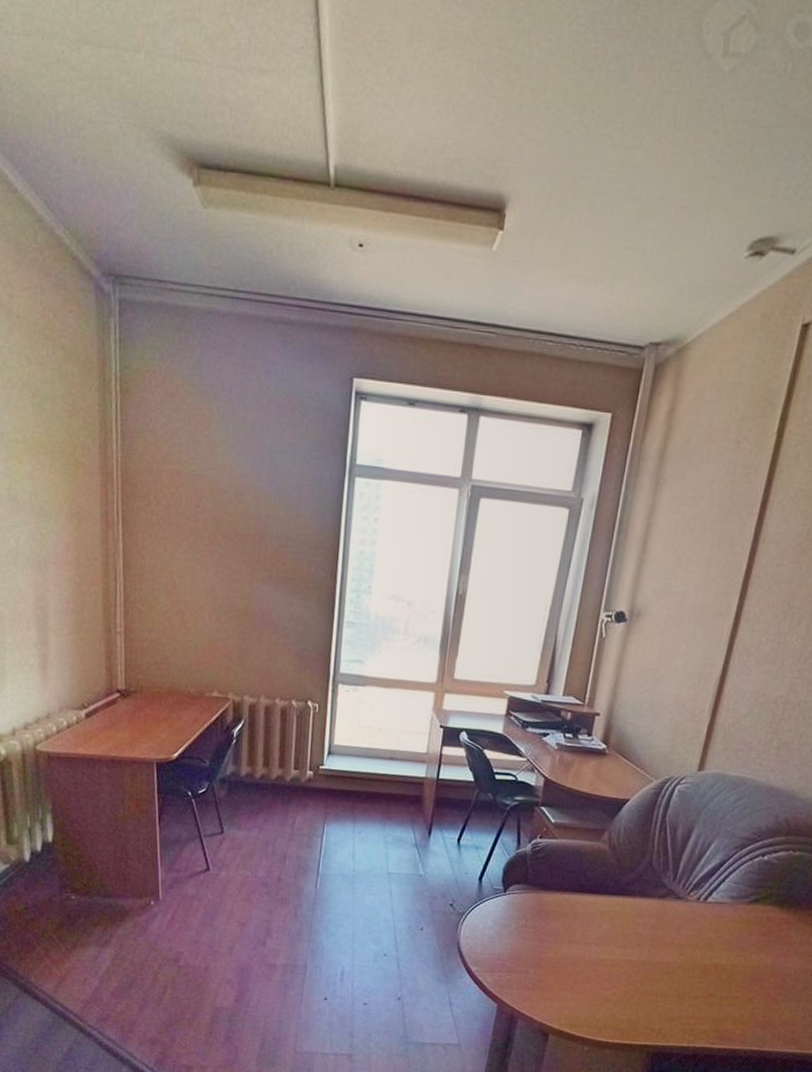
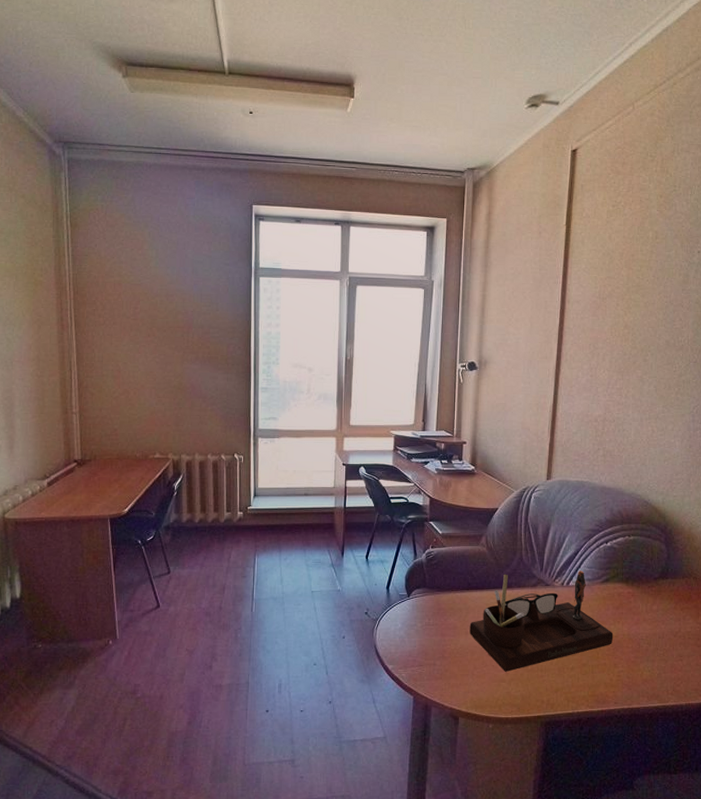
desk organizer: none [574,878,754,991] -> present [469,571,613,672]

